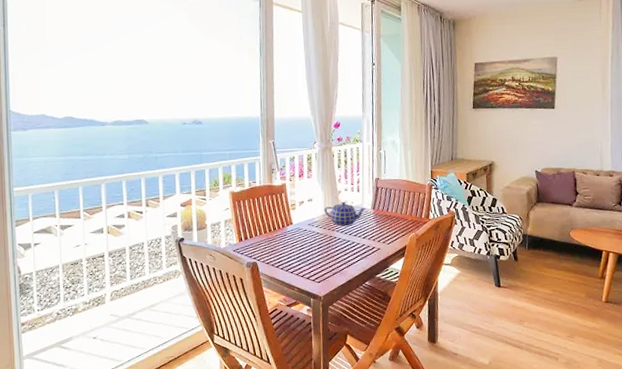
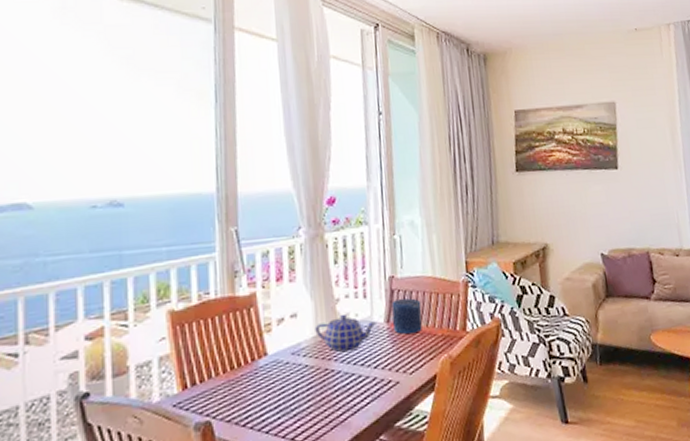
candle: none [376,194,398,218] -> present [392,298,422,335]

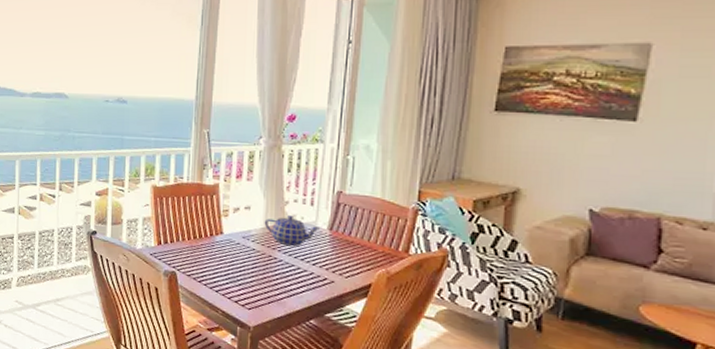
candle: present [392,298,422,335] -> none [334,212,366,245]

